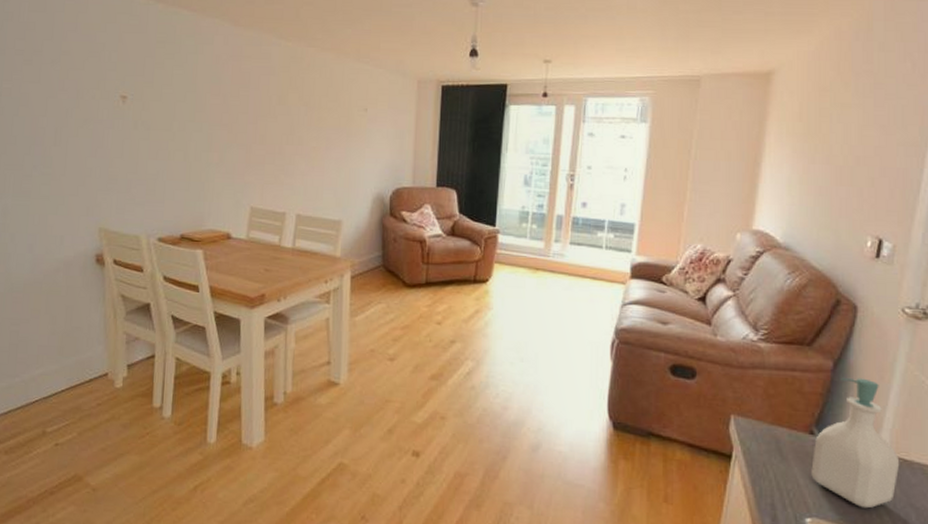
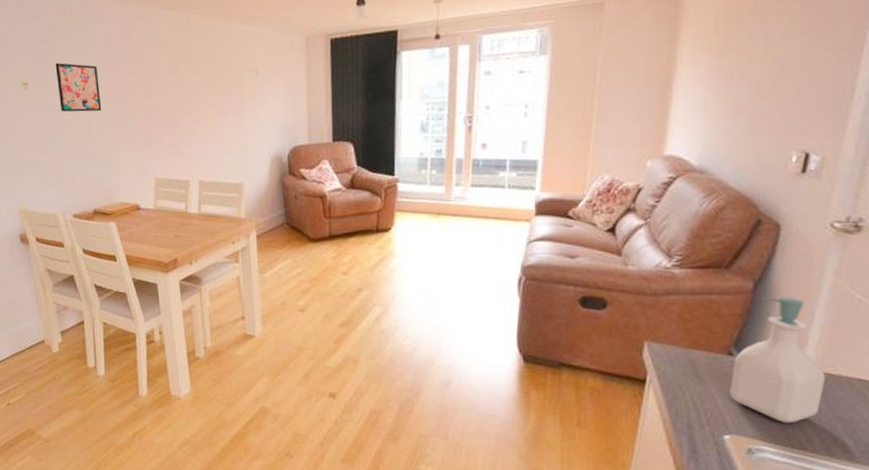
wall art: none [158,80,203,134] -> present [55,63,102,112]

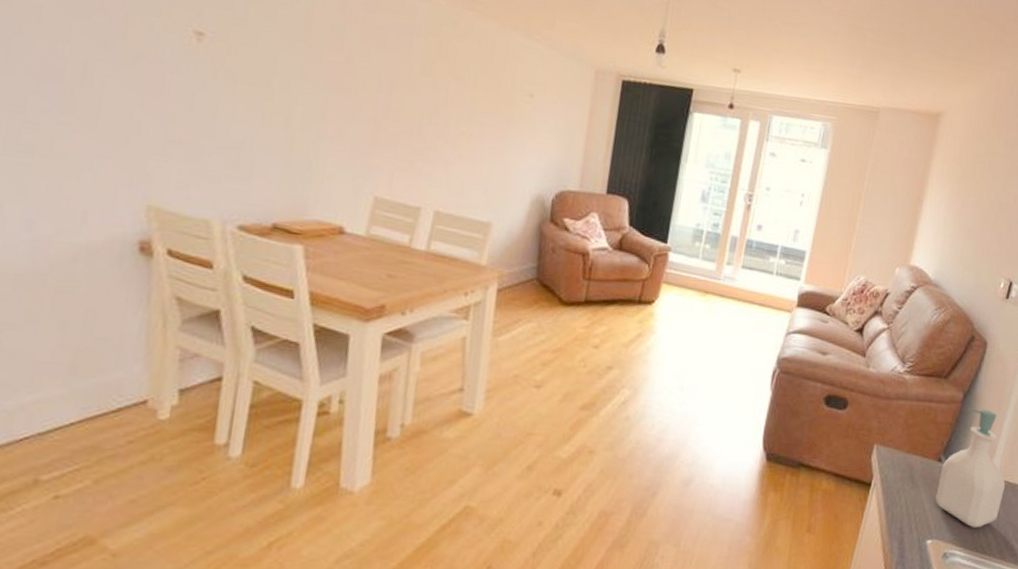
wall art: present [55,63,102,112] -> none [250,18,319,97]

